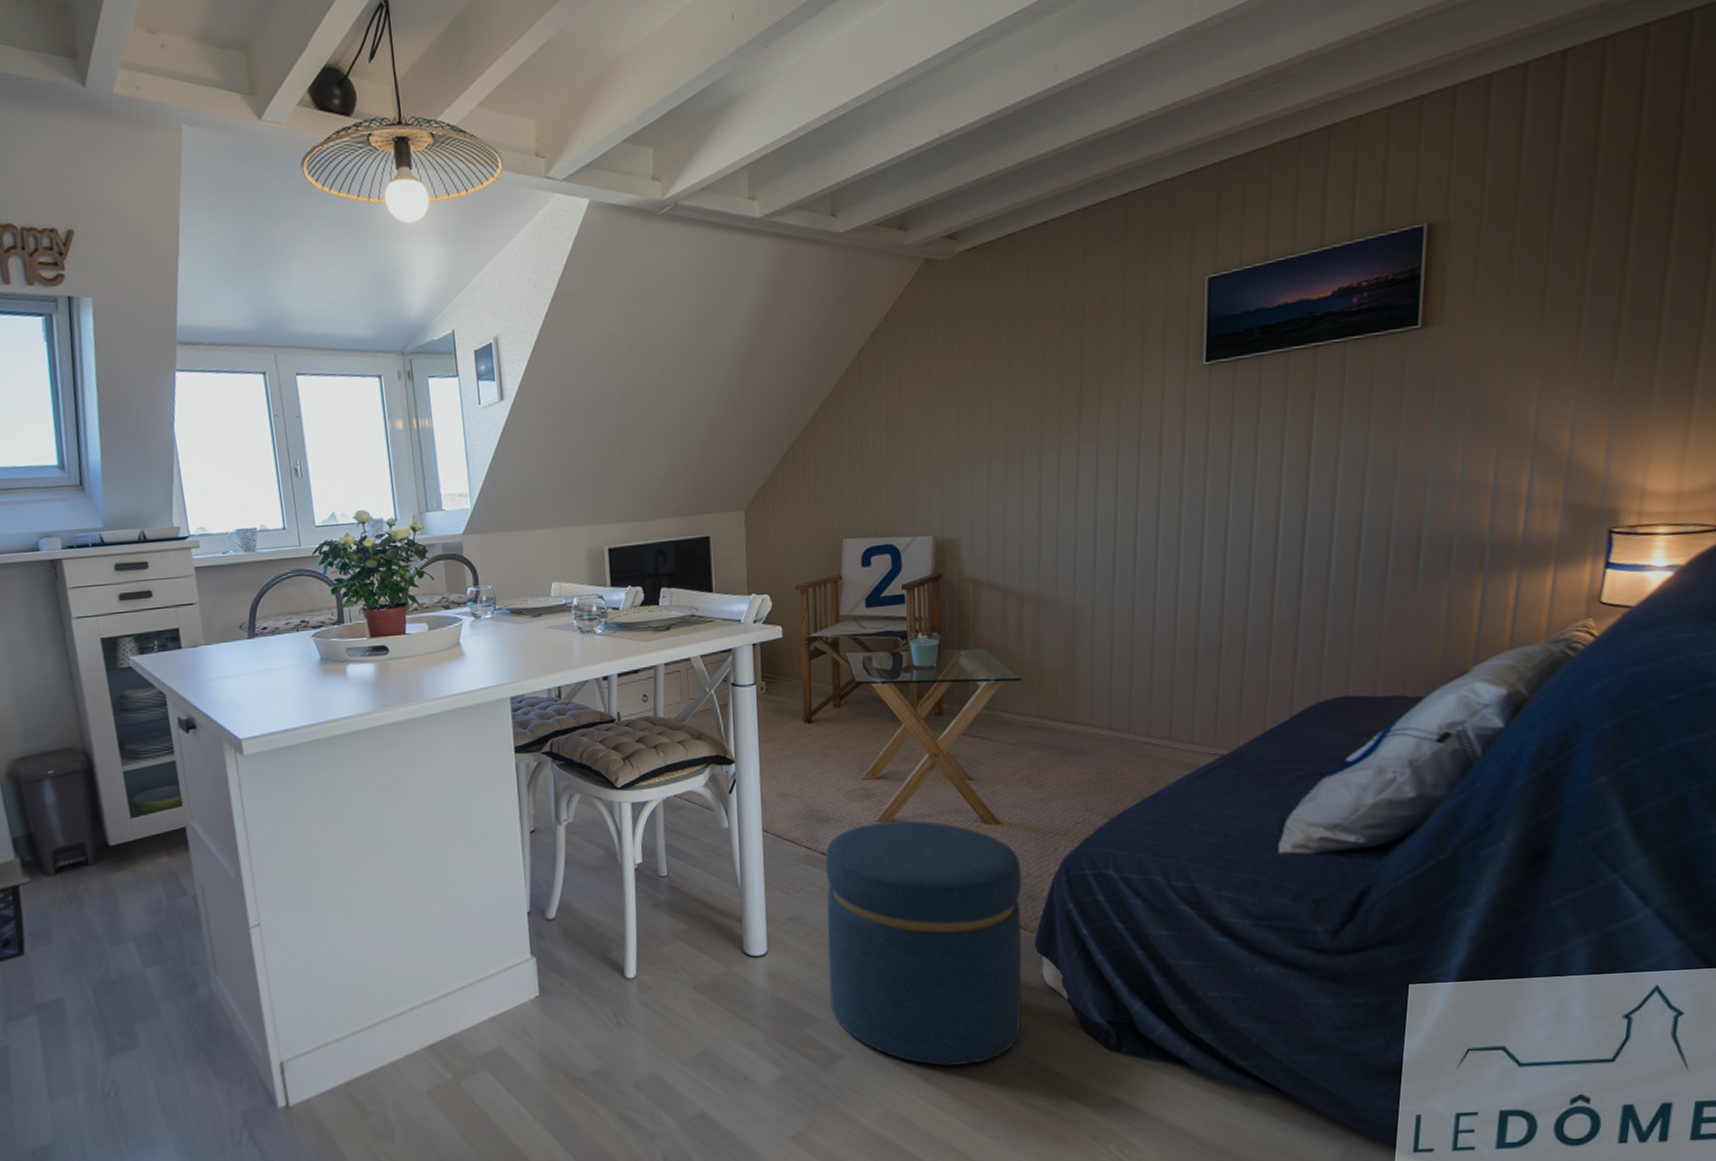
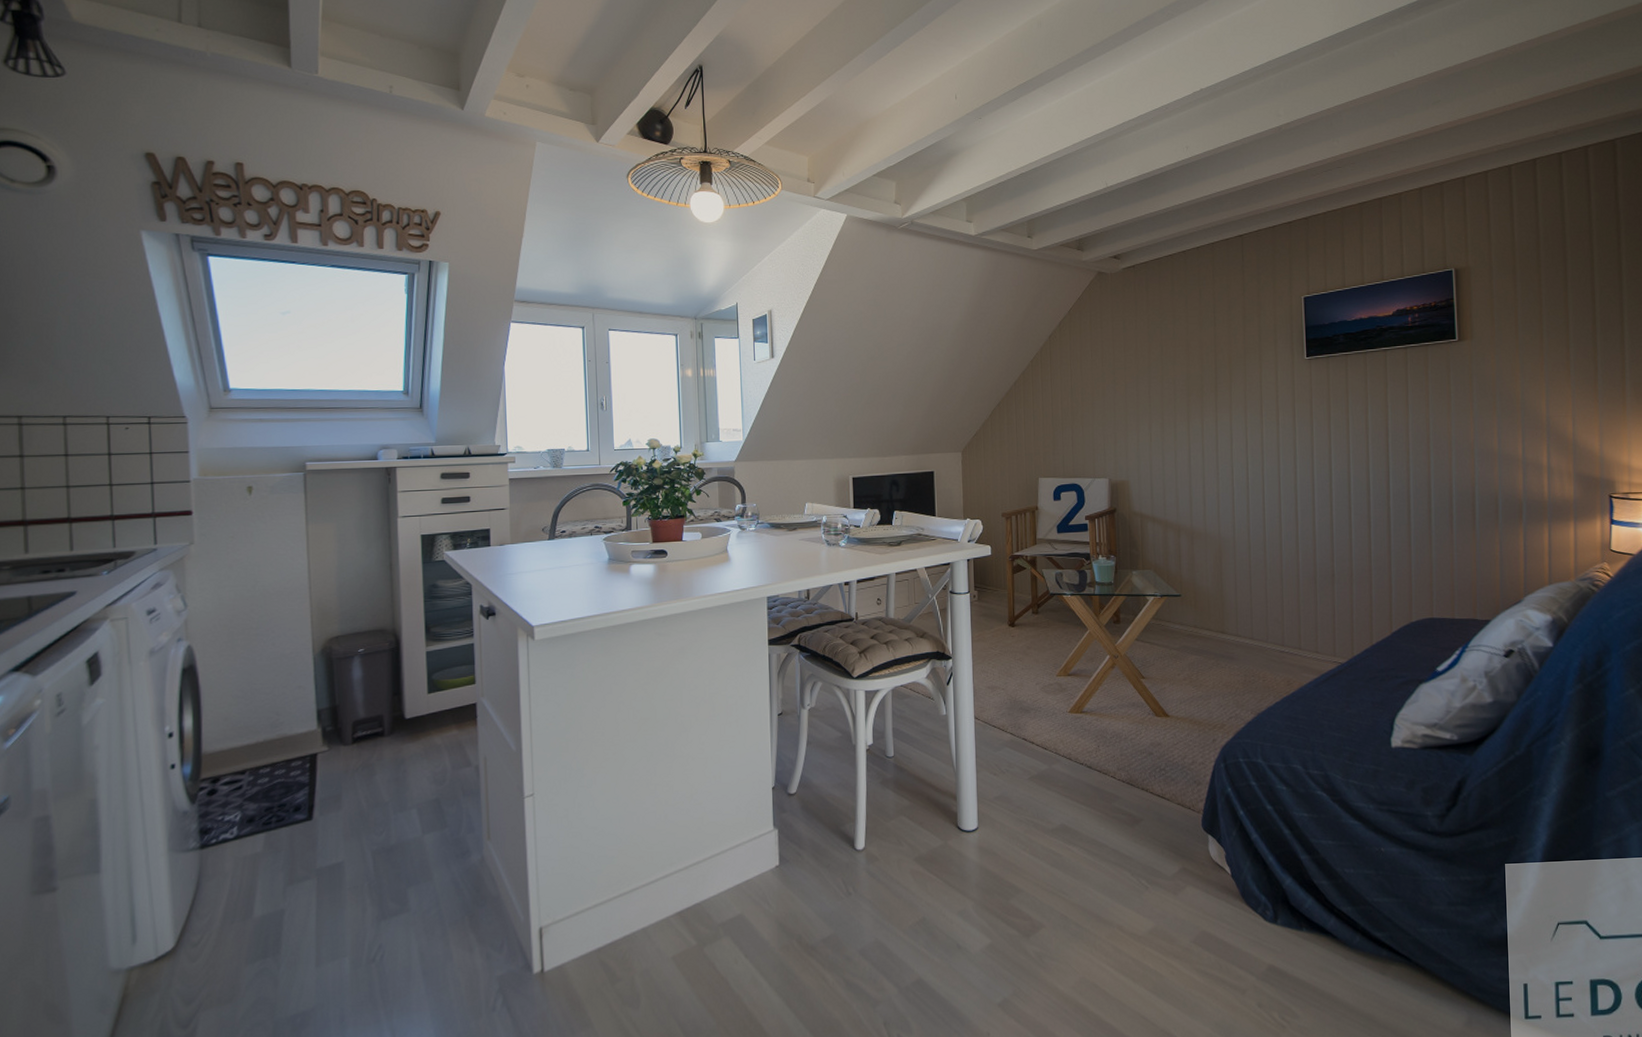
ottoman: present [826,820,1022,1066] -> none [1027,712,1194,935]

